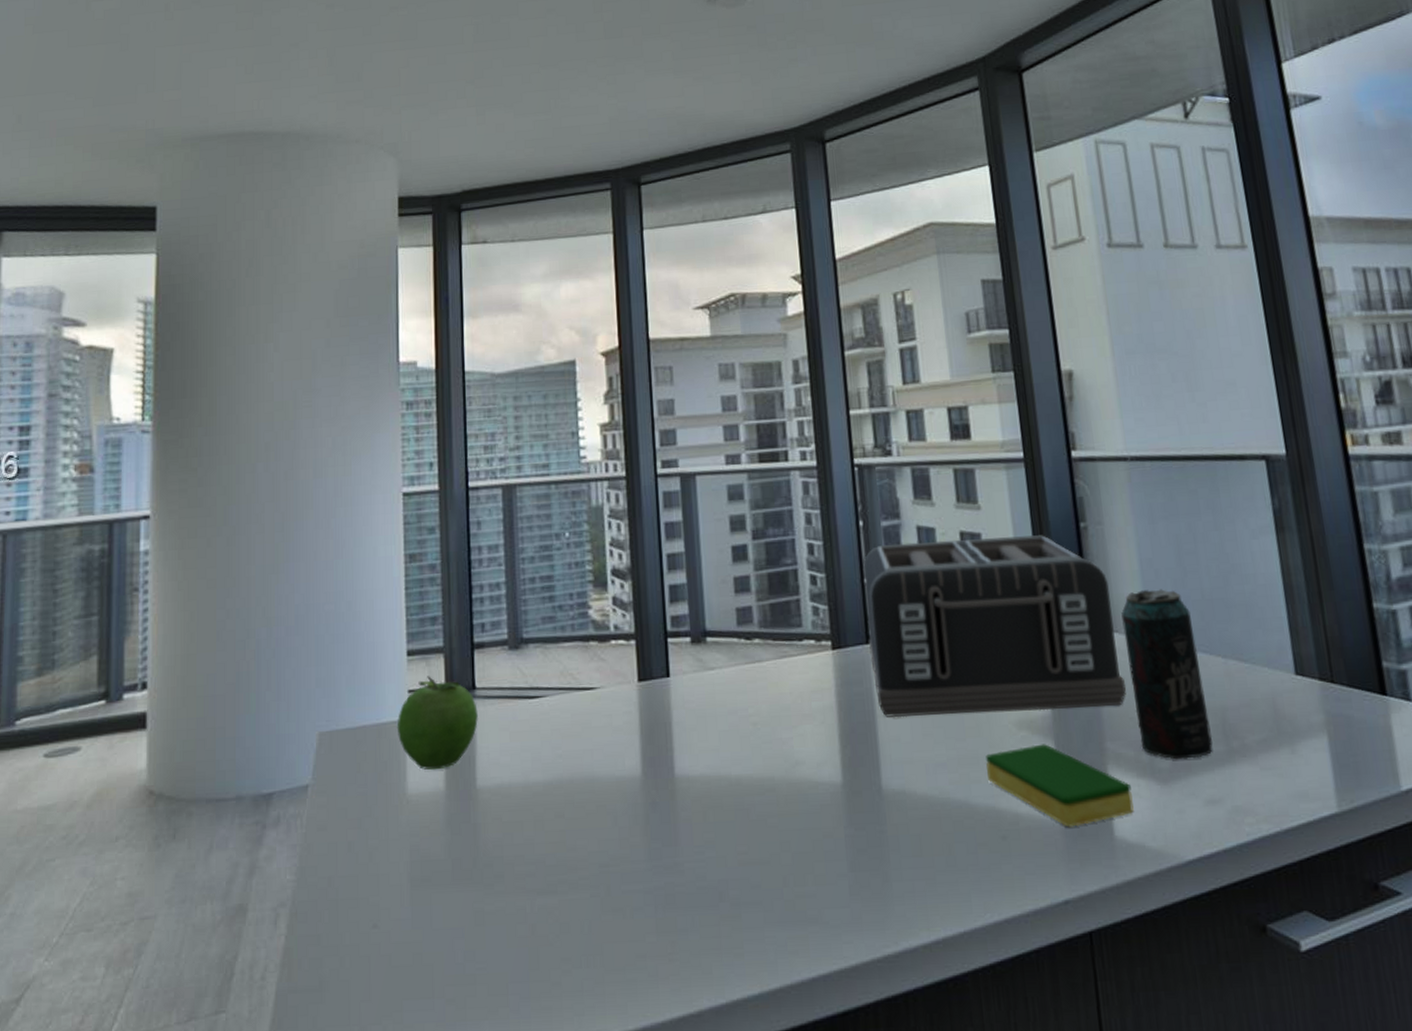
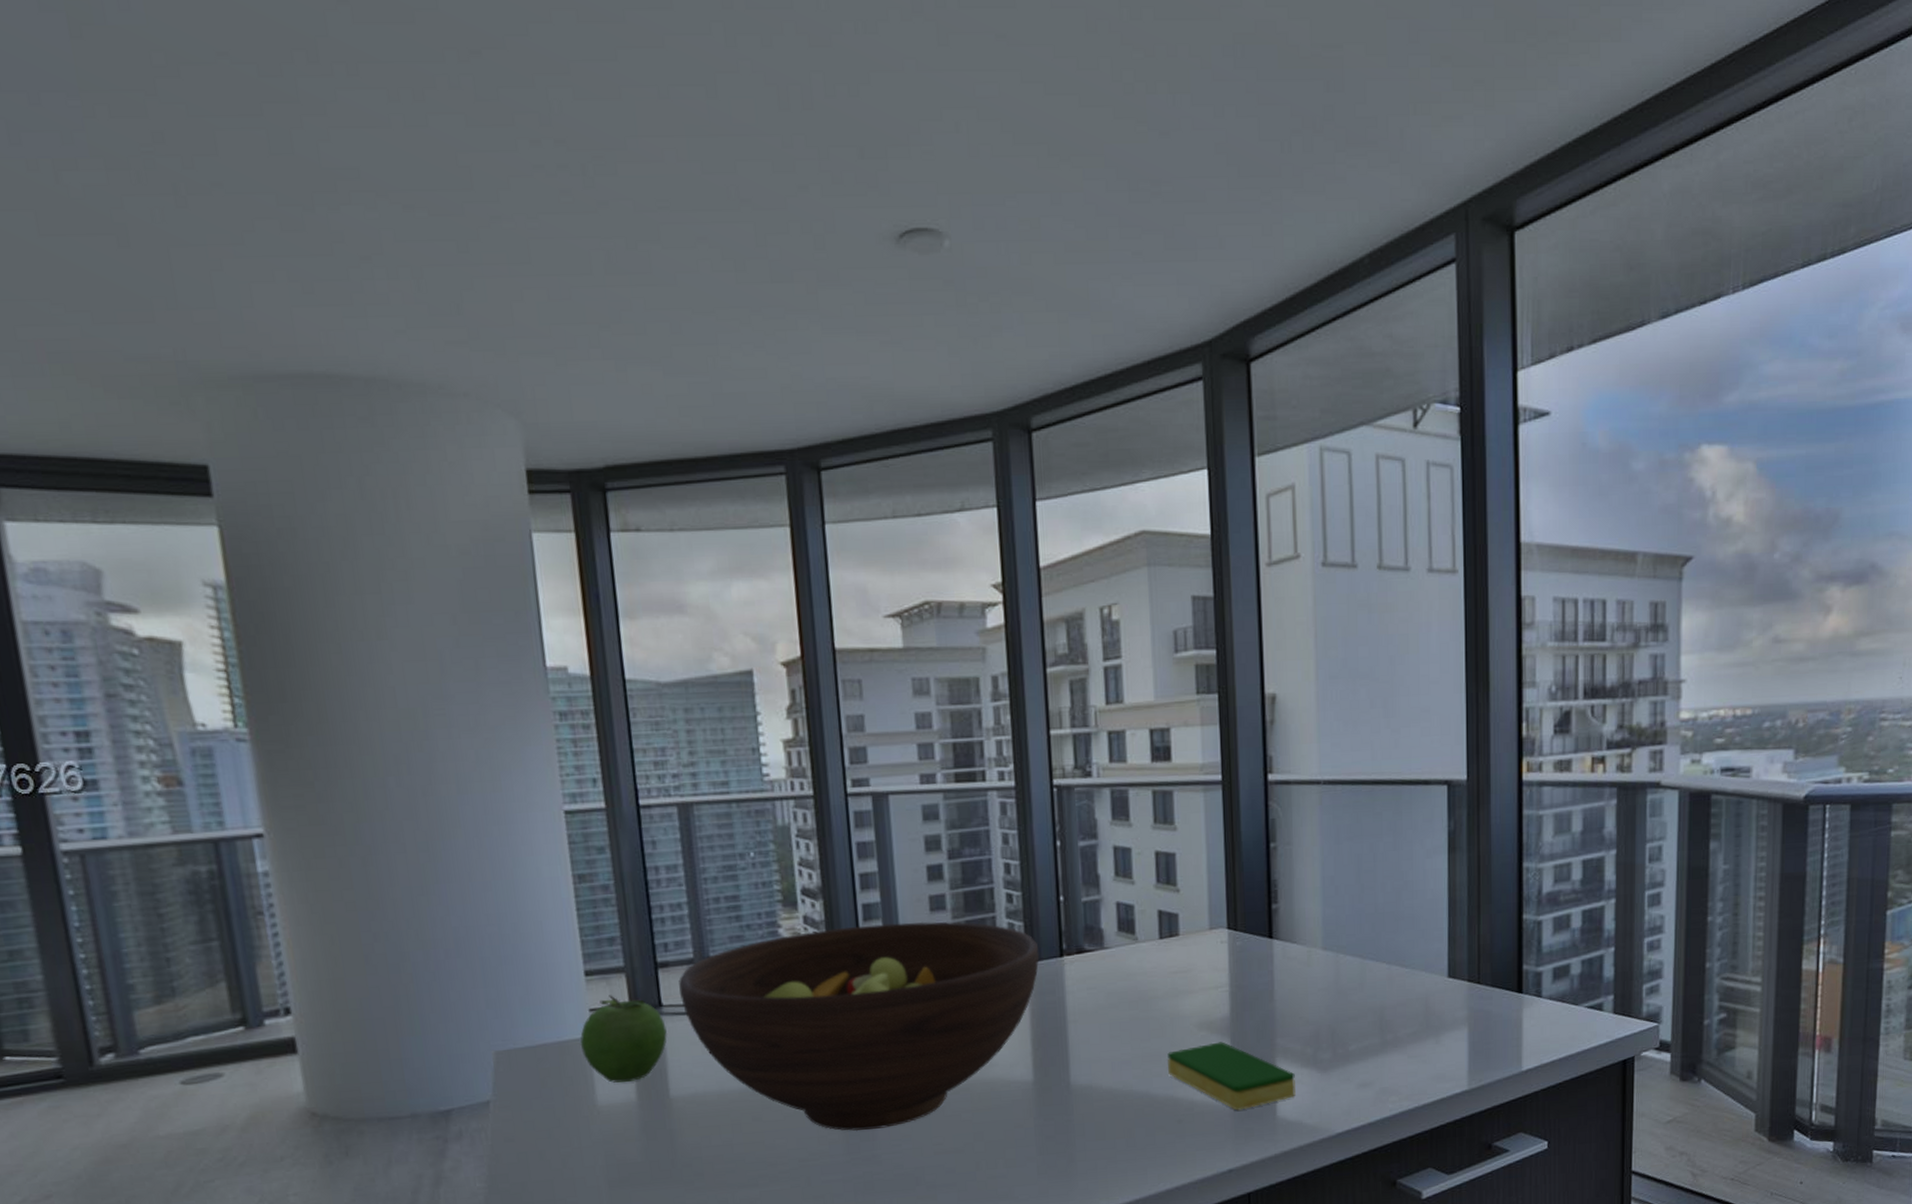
fruit bowl: none [492,604,845,835] -> present [679,921,1040,1132]
toaster: present [862,535,1126,718] -> none [1058,854,1298,1023]
beverage can: present [1121,589,1213,760] -> none [1301,904,1369,1052]

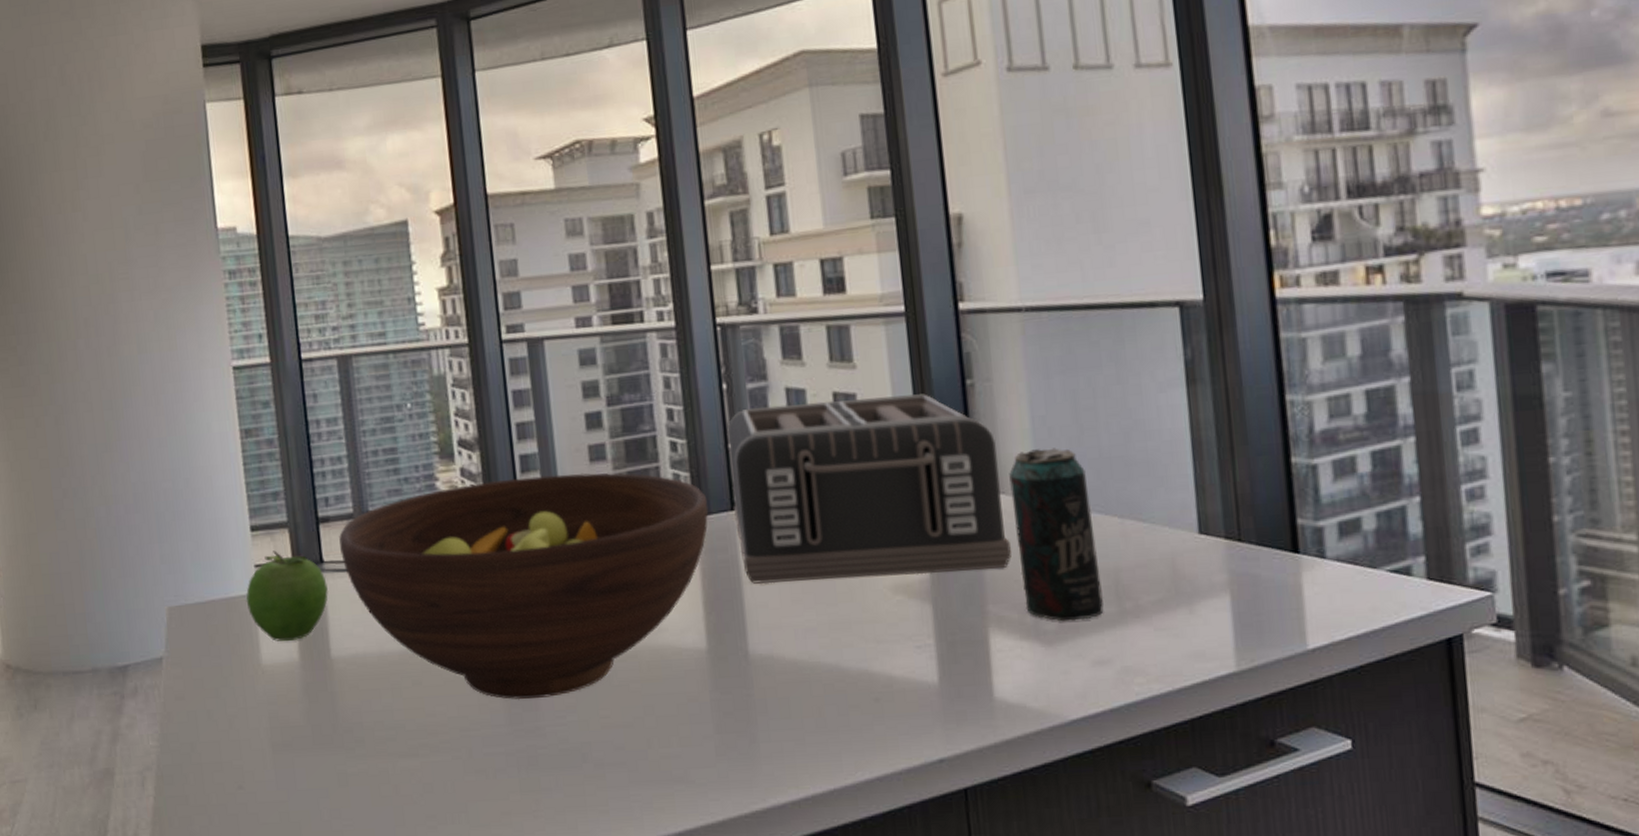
toaster: none [1058,854,1298,1023] -> present [726,394,1012,584]
dish sponge: present [1168,1042,1296,1111] -> none [859,608,1016,689]
beverage can: none [1301,904,1369,1052] -> present [1009,448,1104,622]

